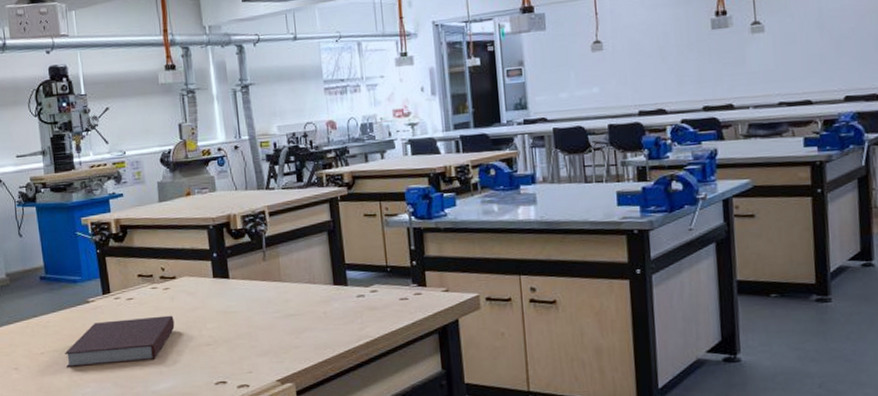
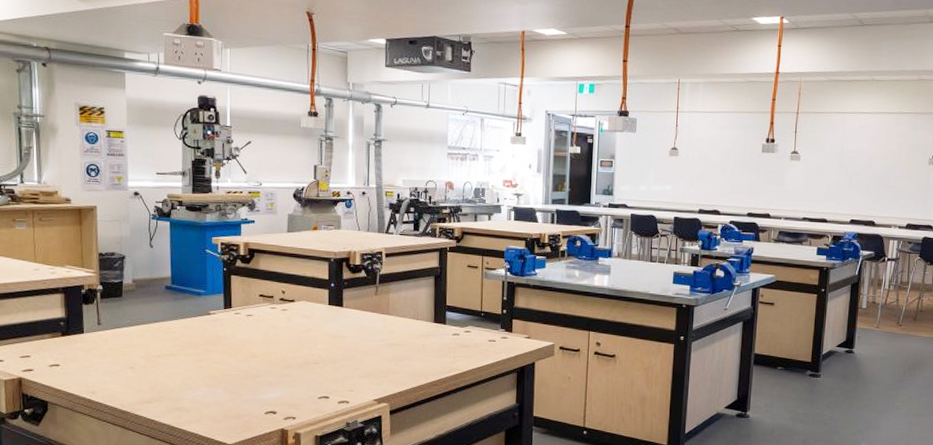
notebook: present [64,315,175,368] -> none [181,333,288,372]

